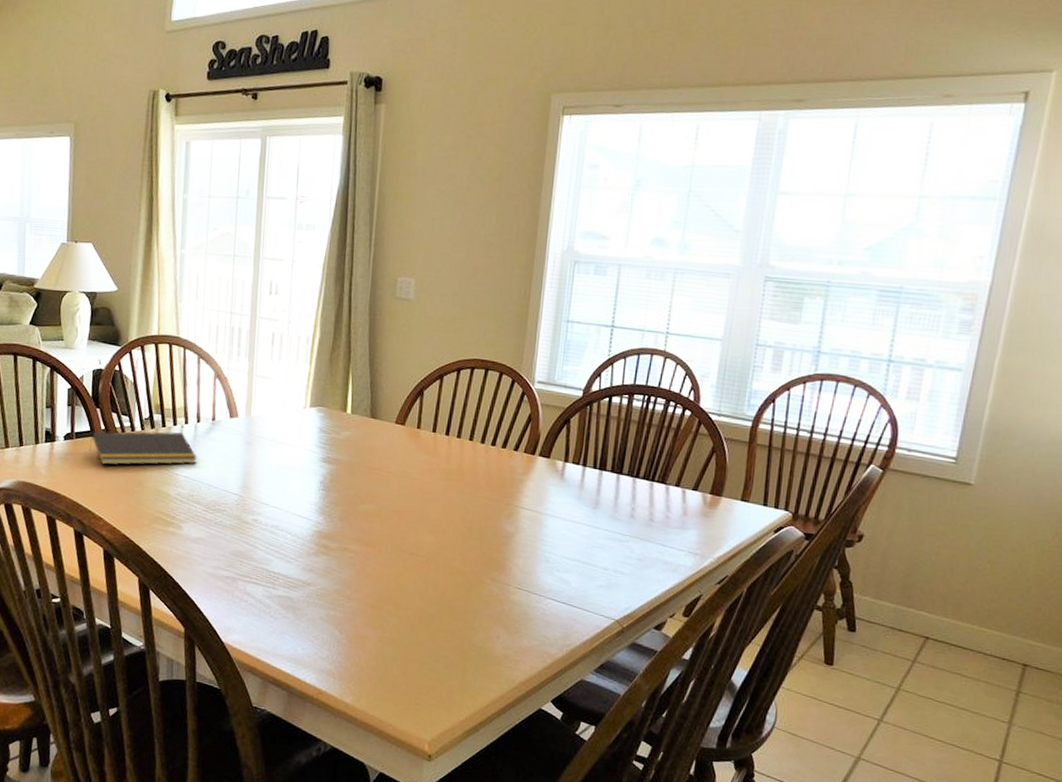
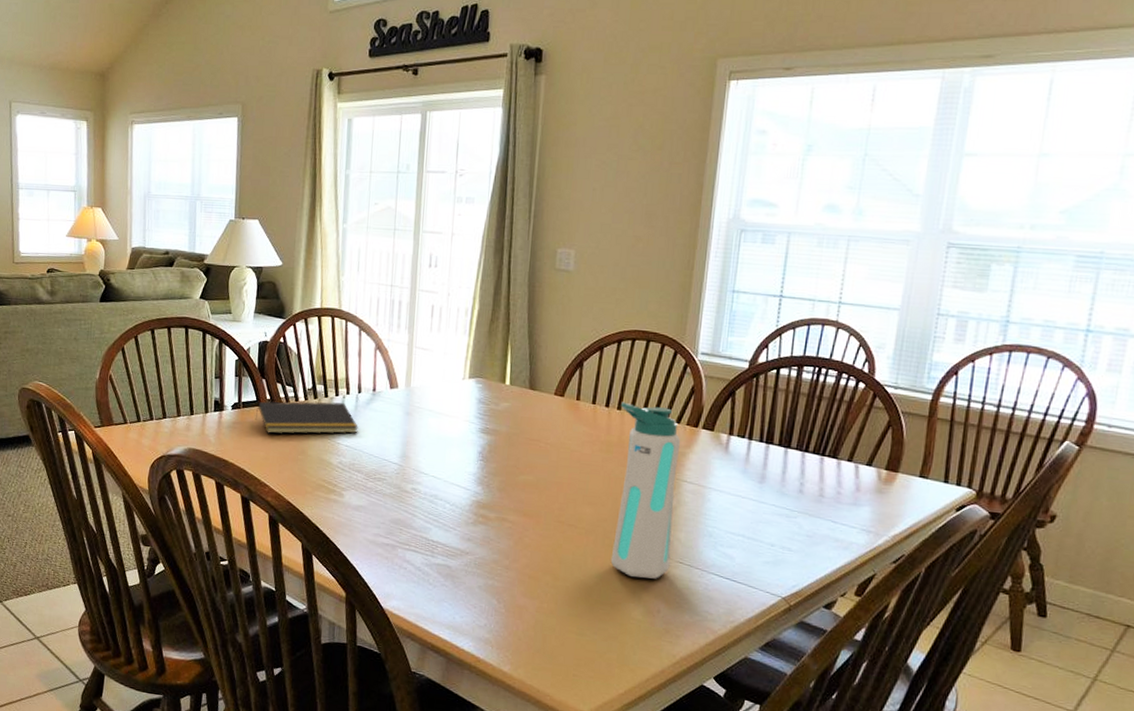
water bottle: none [451,430,519,605] -> present [610,401,681,579]

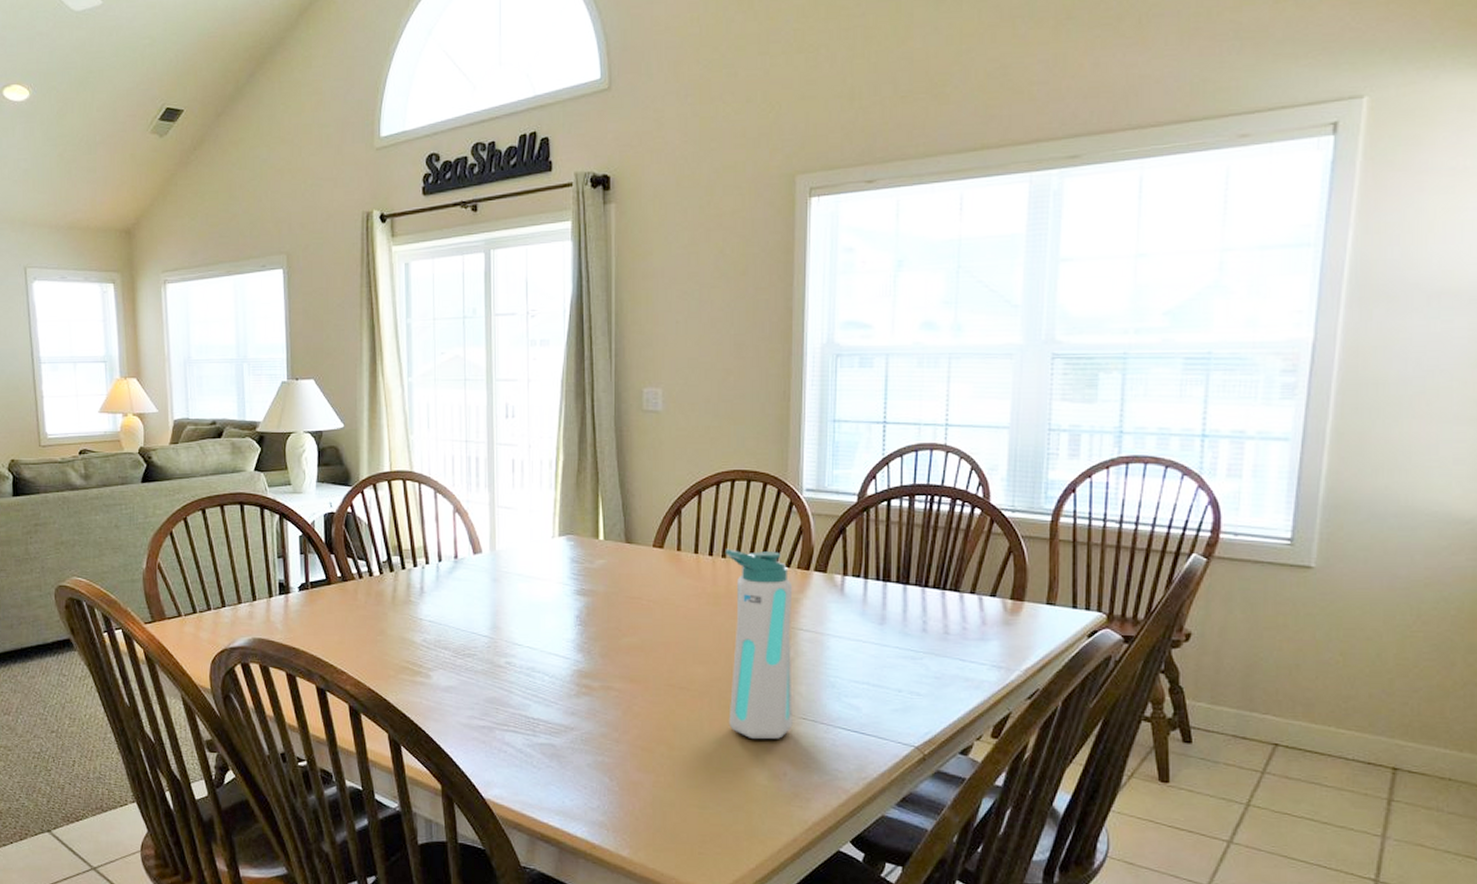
notepad: present [255,401,358,434] -> none [325,573,442,614]

